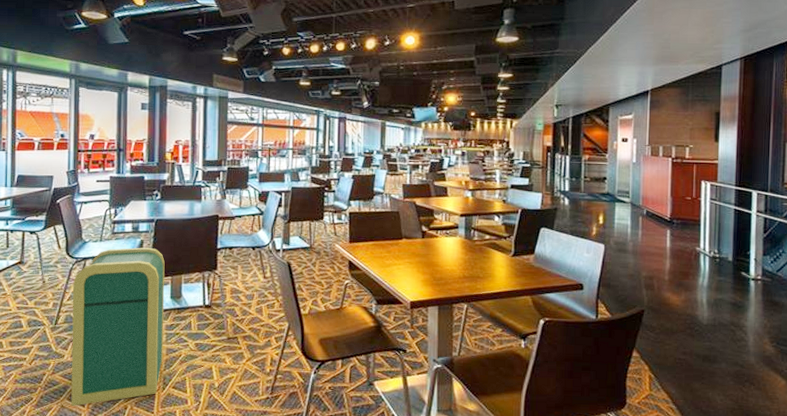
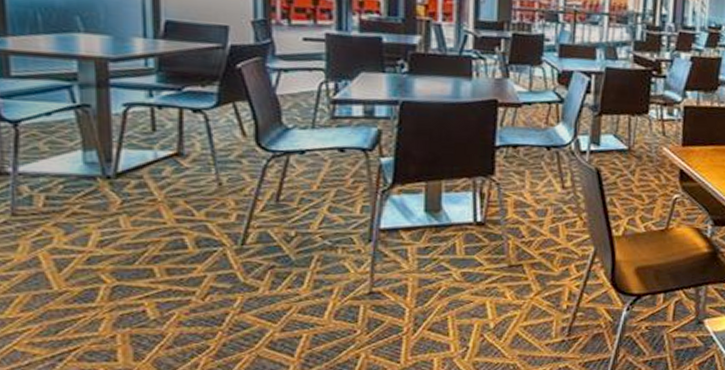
trash can: present [71,247,165,406] -> none [268,139,416,356]

